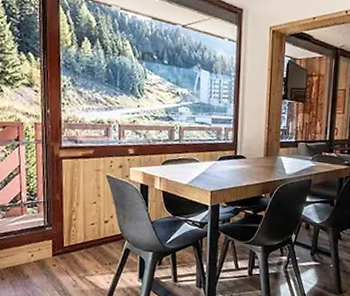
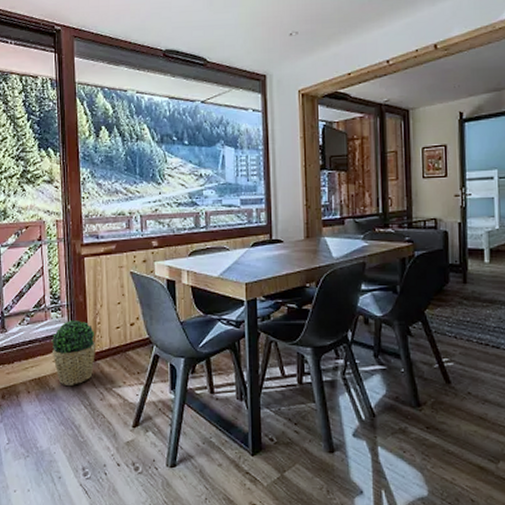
potted plant: none [27,216,71,275] -> present [51,320,95,387]

